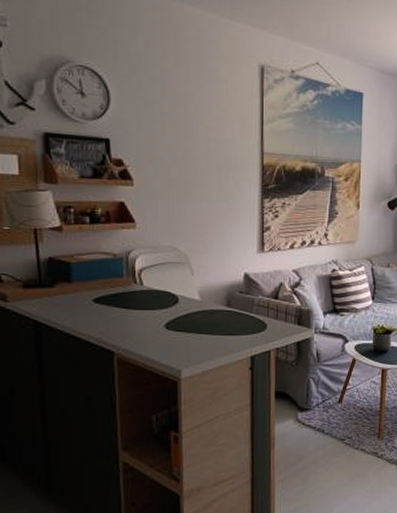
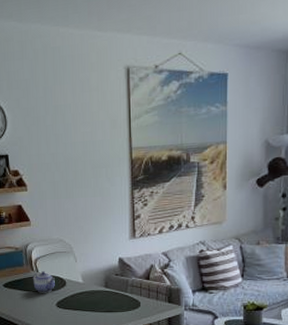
teapot: none [135,284,164,312] -> present [33,271,55,293]

